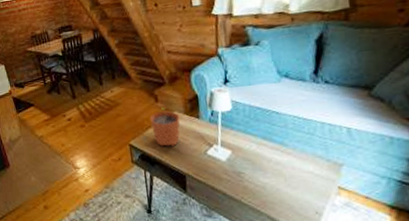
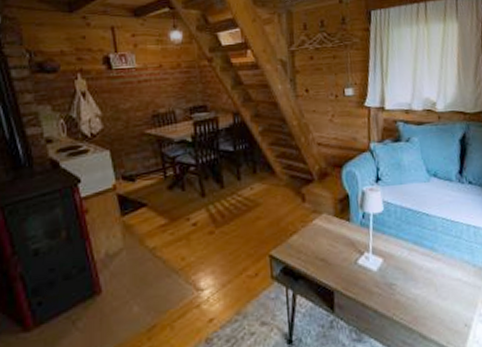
plant pot: present [149,107,180,147] -> none [295,208,329,257]

